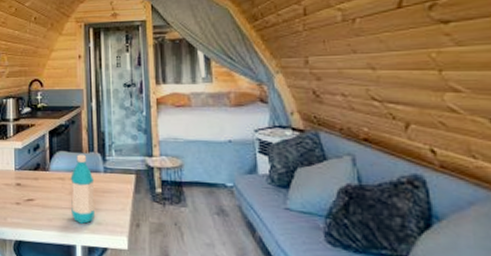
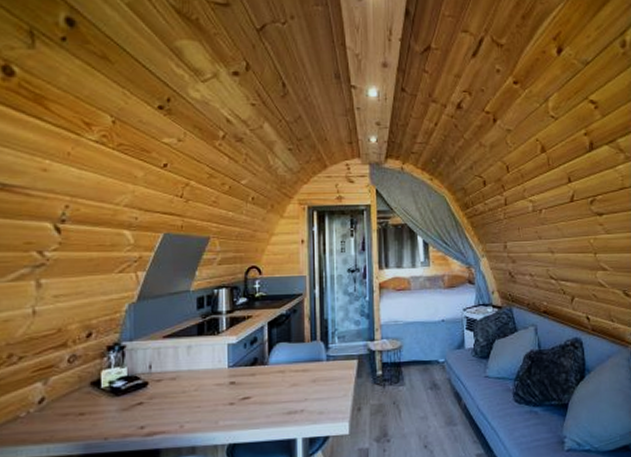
water bottle: present [70,154,95,224] -> none [291,344,316,416]

